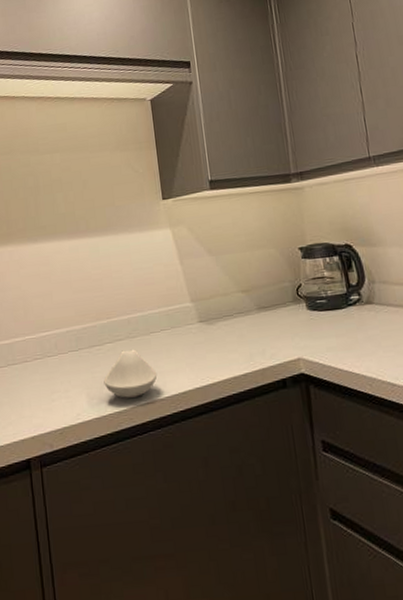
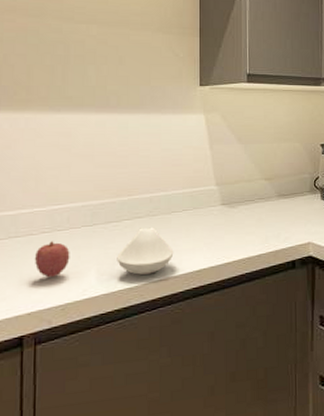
fruit: none [31,367,62,403] -> present [34,241,70,278]

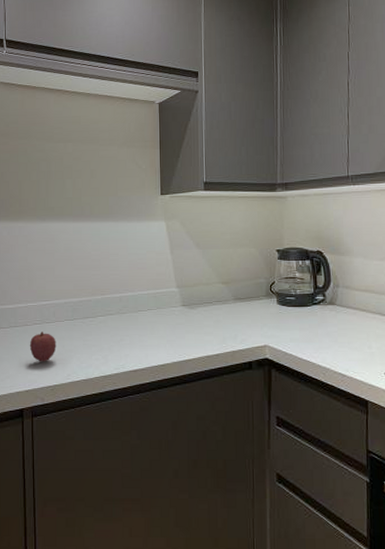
spoon rest: present [117,227,174,275] -> none [93,324,141,365]

